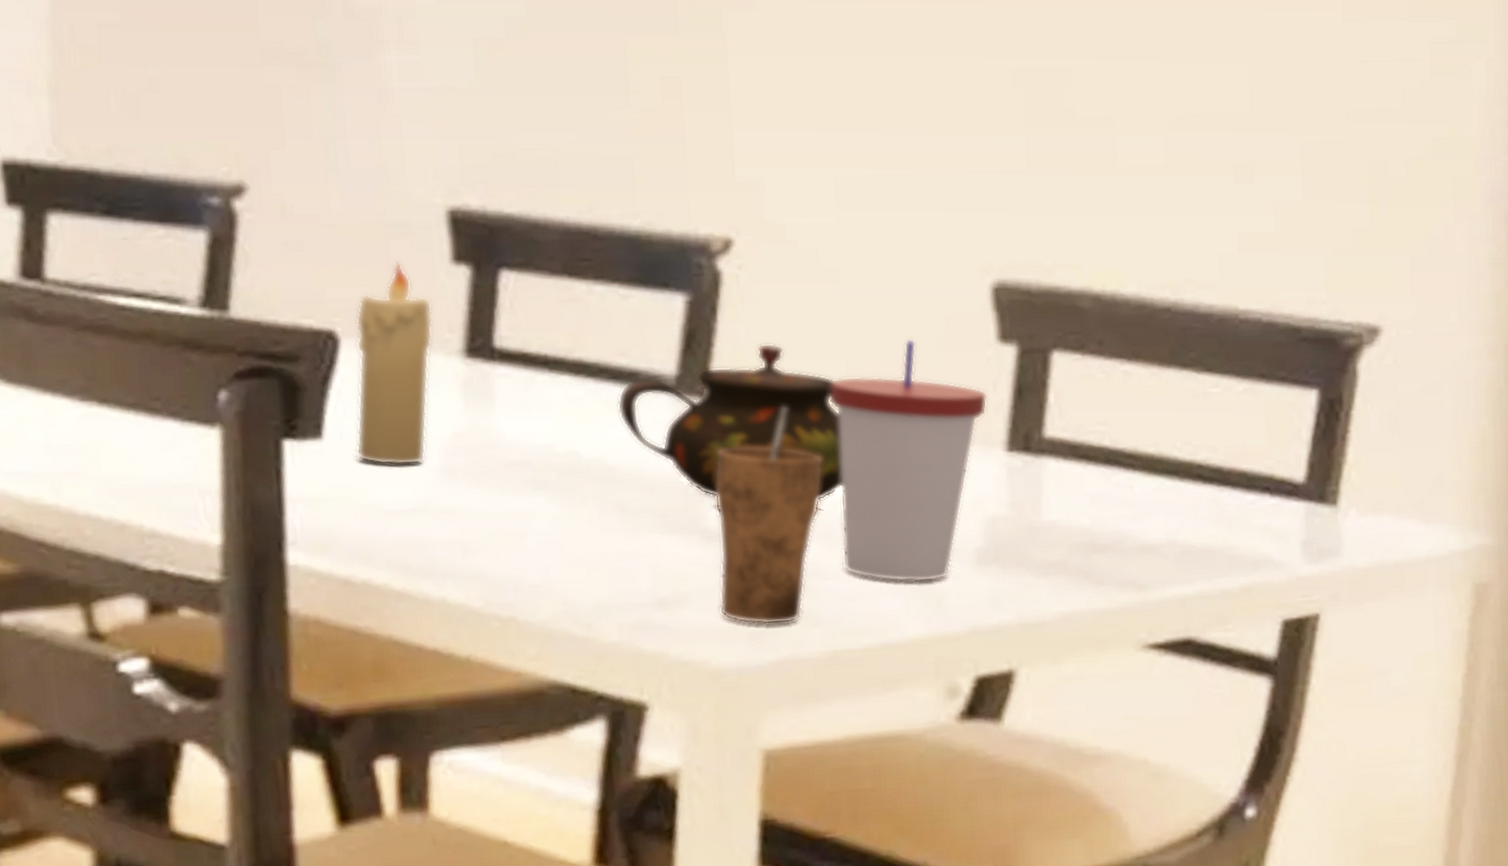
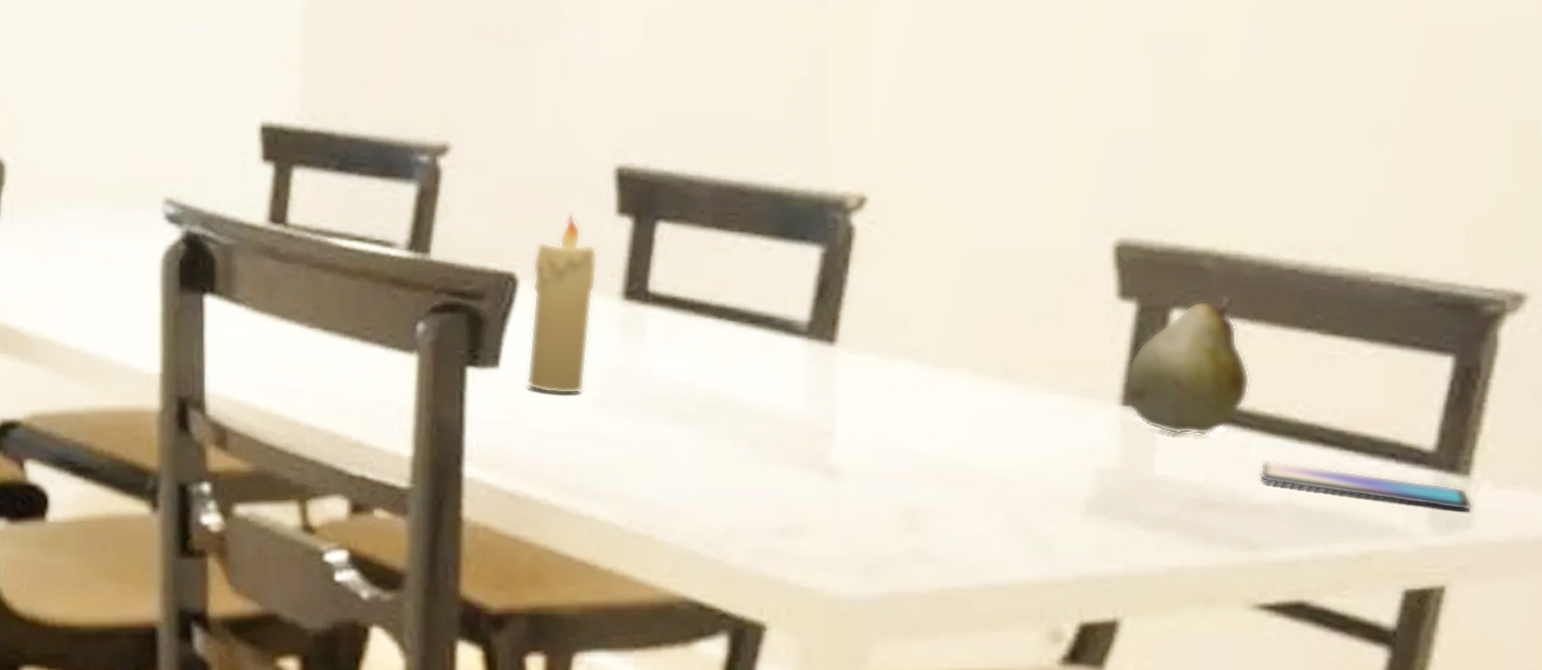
teapot: present [617,343,843,501] -> none [753,294,960,444]
cup: present [714,406,823,625] -> none [836,354,941,559]
cup: present [830,339,988,583] -> none [951,294,1104,528]
fruit: none [1009,335,1131,478] -> present [1125,295,1250,435]
smartphone: none [1144,500,1340,539] -> present [1260,461,1472,510]

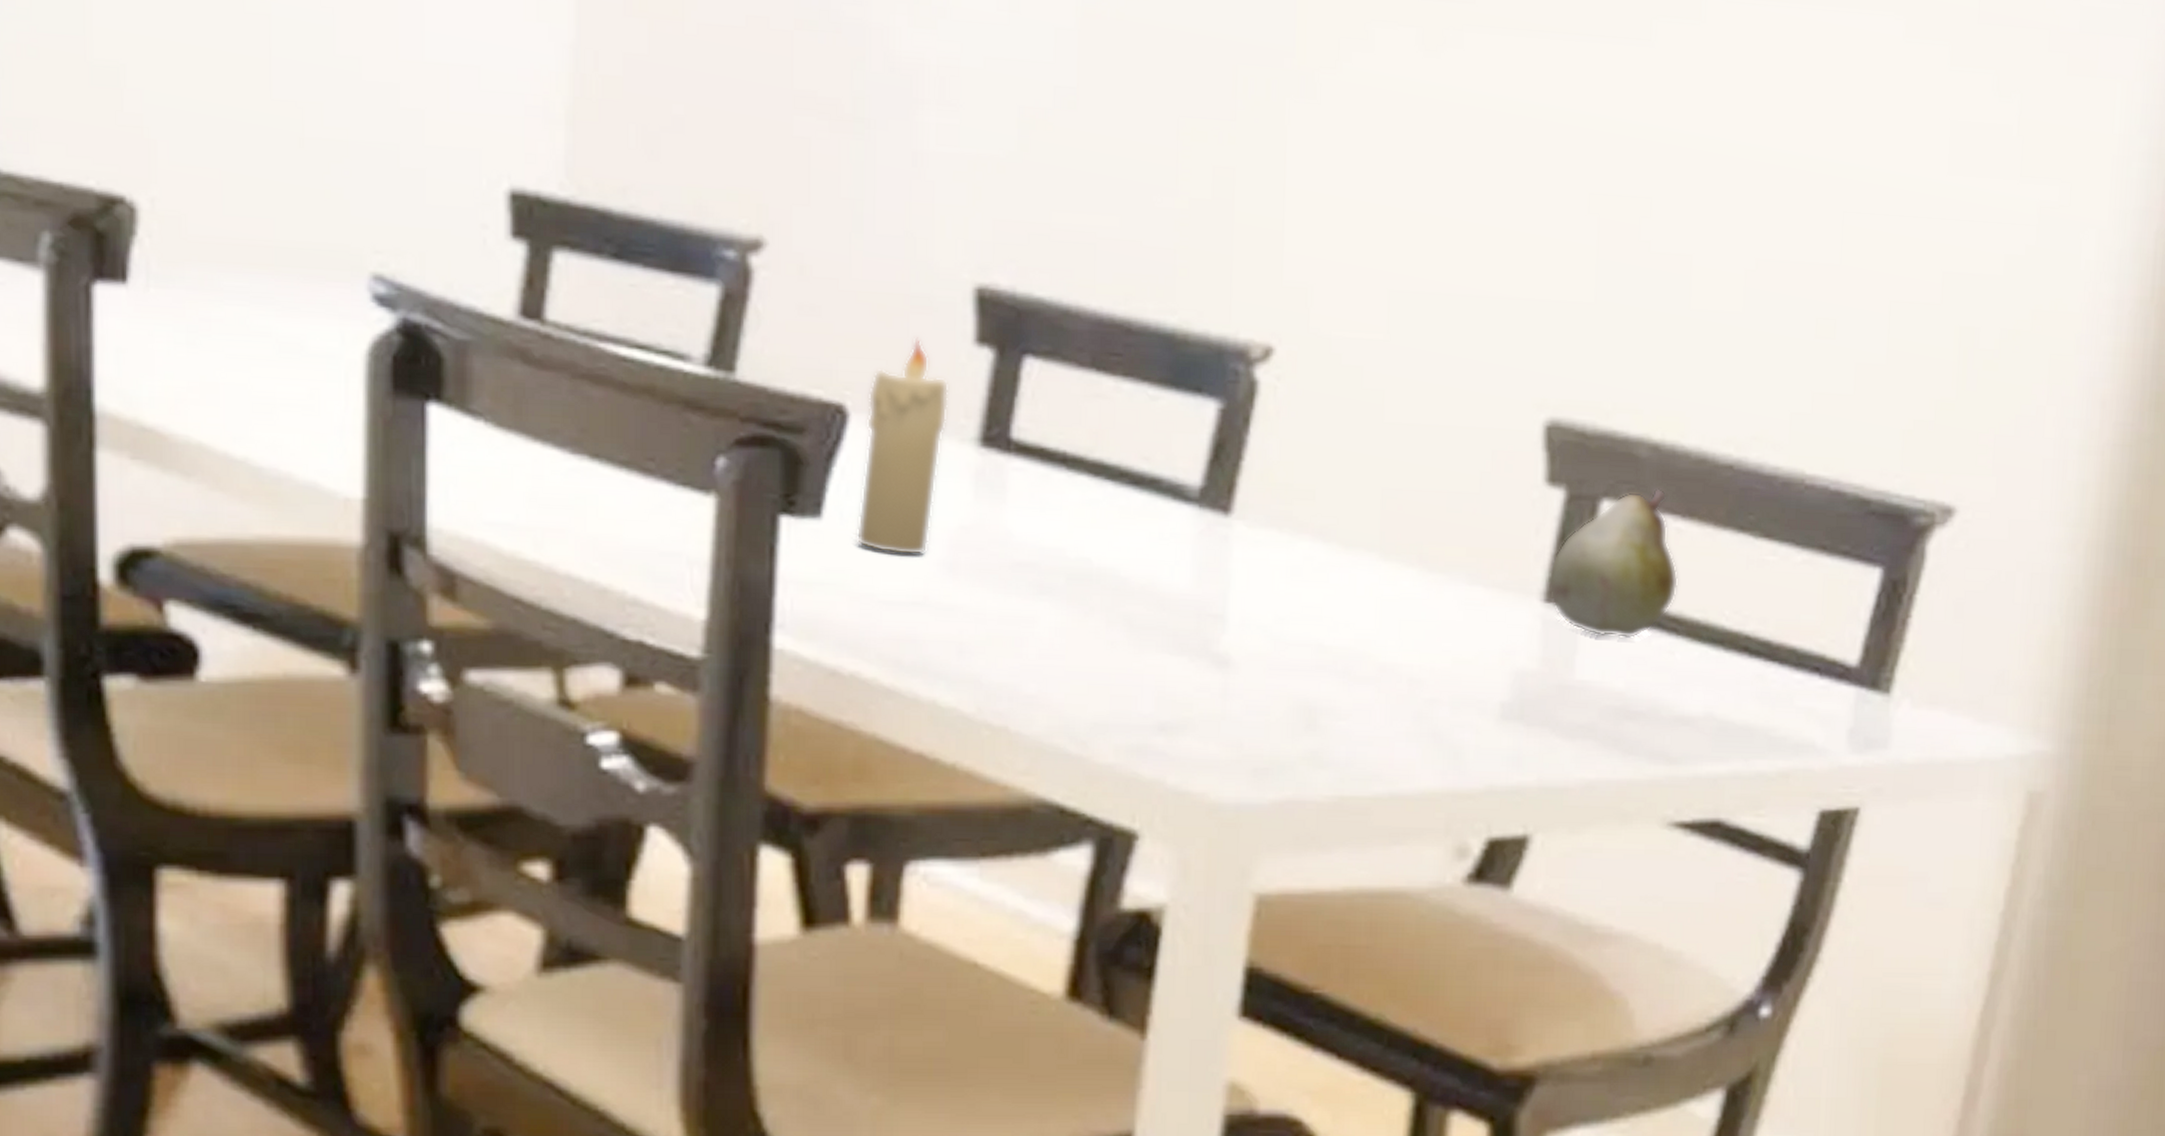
smartphone: present [1260,461,1472,510] -> none [1683,669,1891,730]

